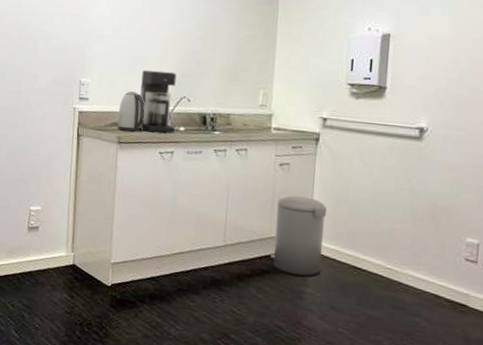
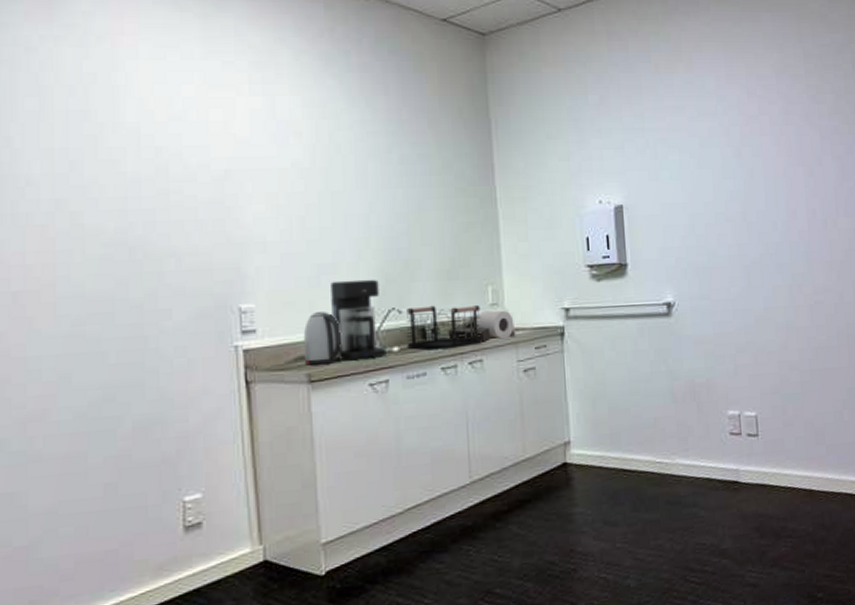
dish rack: none [190,98,252,137] -> present [406,305,482,350]
paper towel holder: none [223,110,279,136] -> present [448,310,518,344]
pedal bin: present [270,195,327,278] -> none [528,402,588,499]

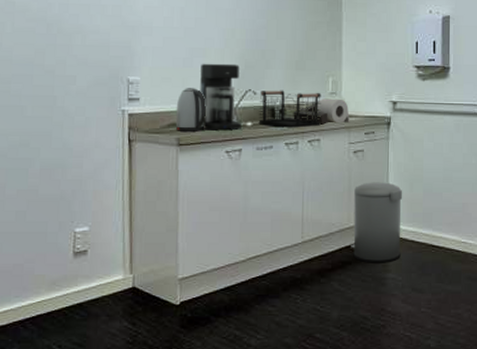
pedal bin: none [528,402,588,499] -> present [351,182,403,263]

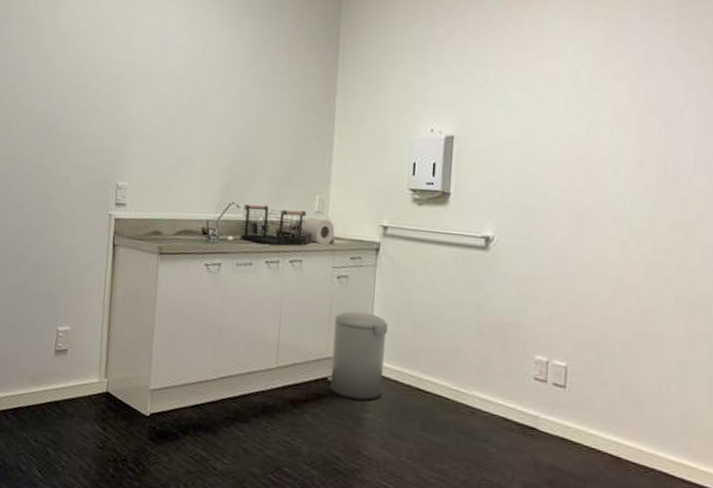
kettle: present [175,88,206,132] -> none [158,196,189,242]
coffee maker: present [200,63,242,131] -> none [184,172,225,243]

